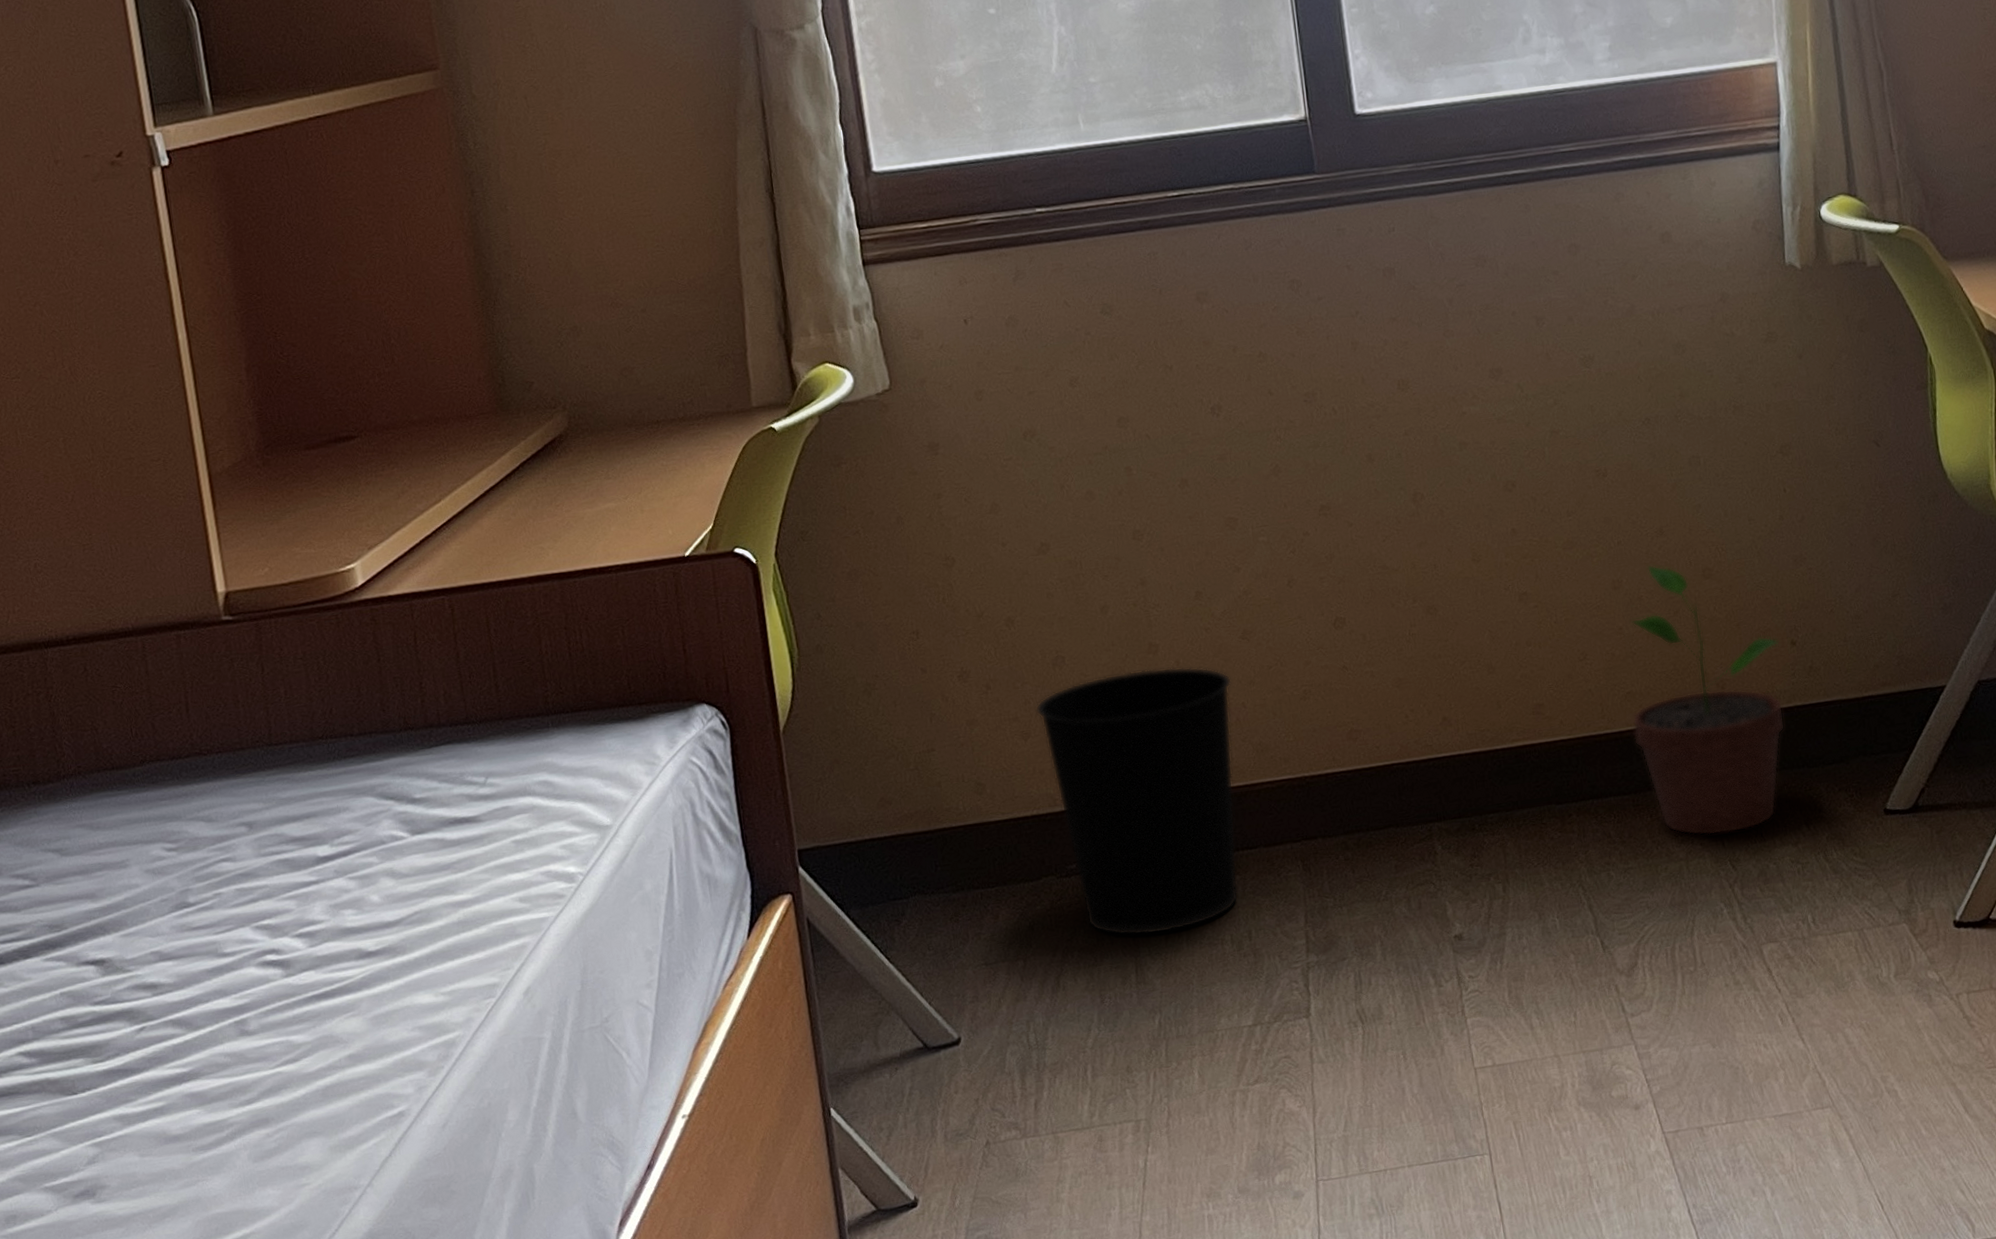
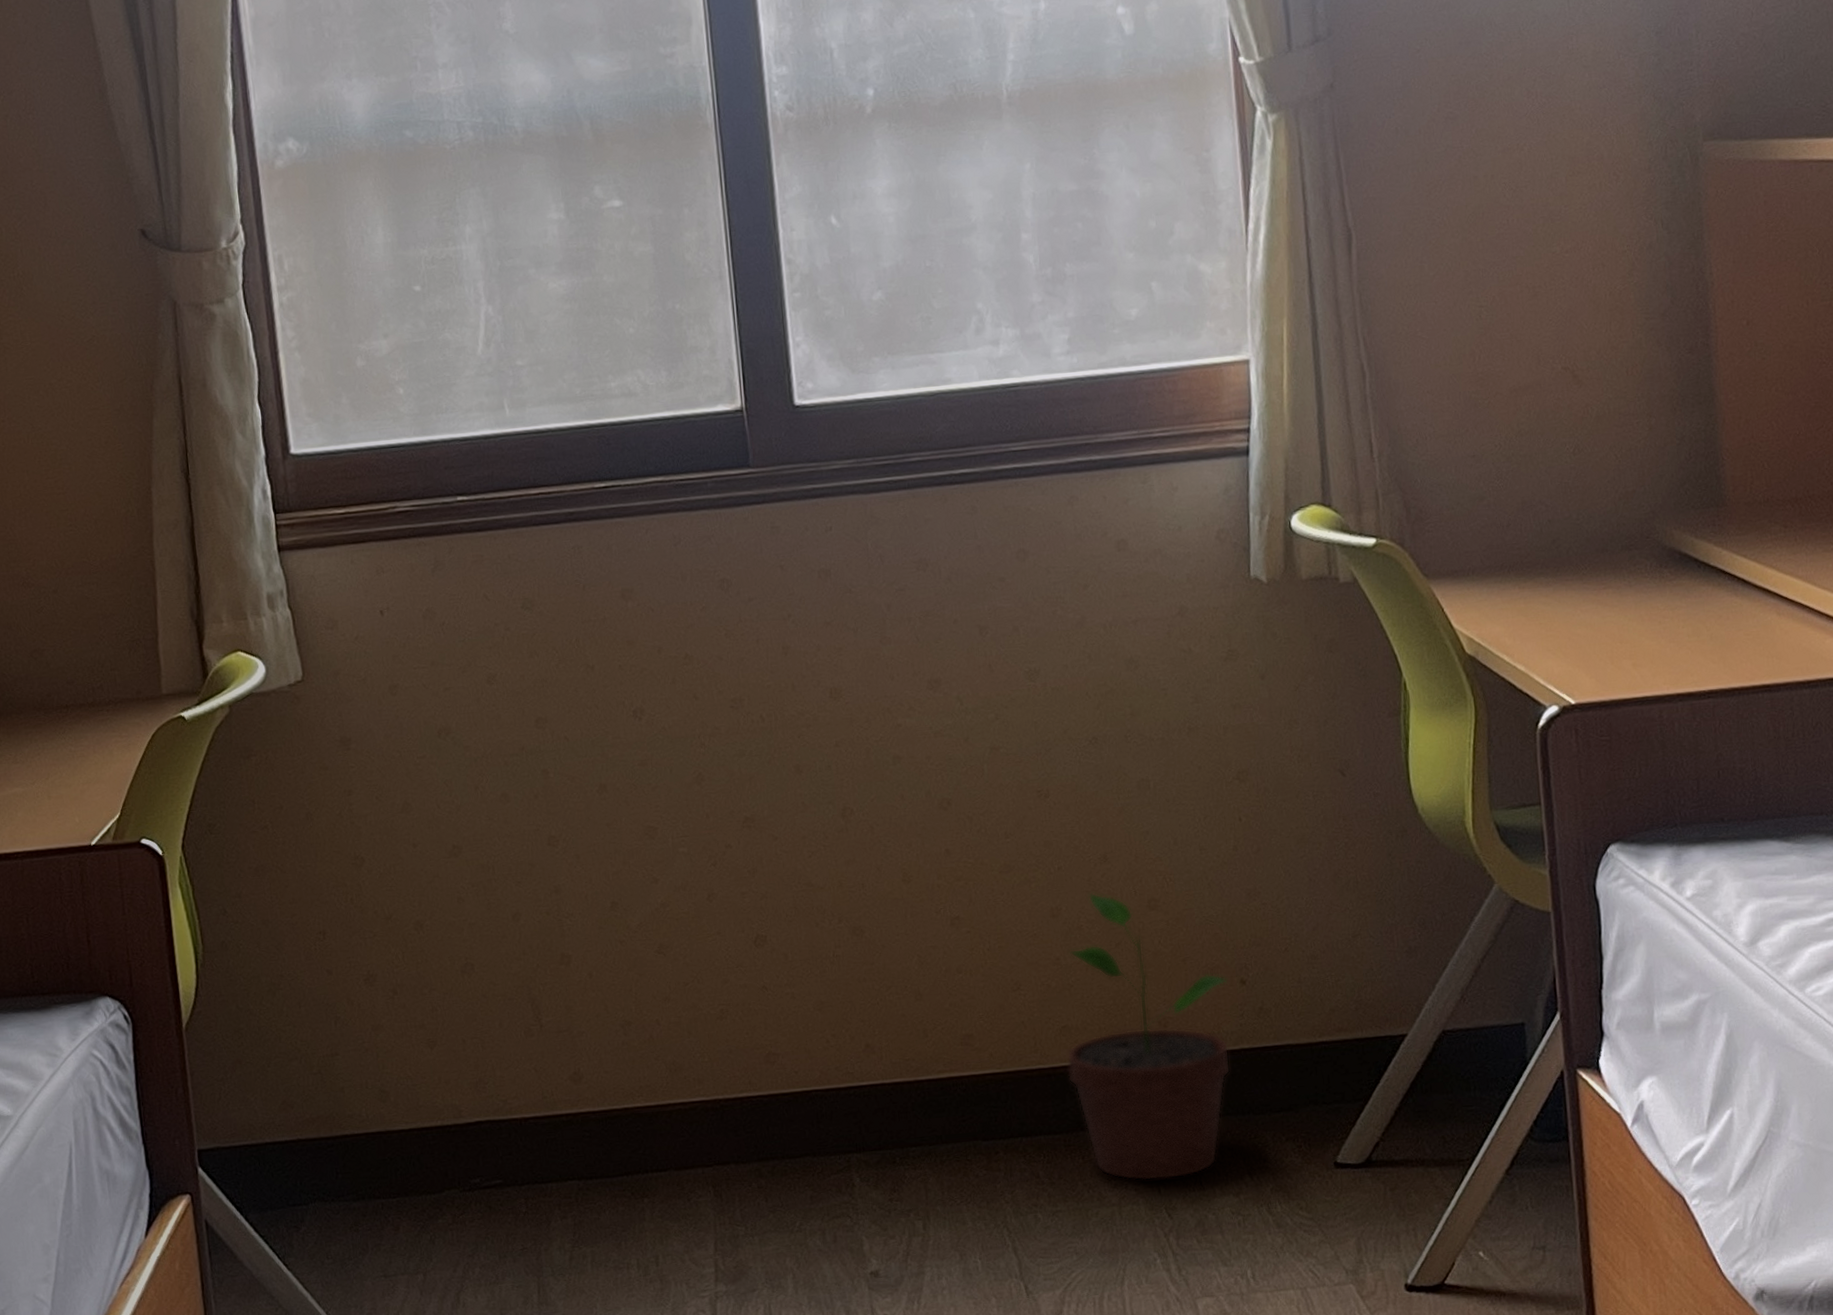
wastebasket: present [1035,667,1239,936] -> none [443,979,646,1255]

